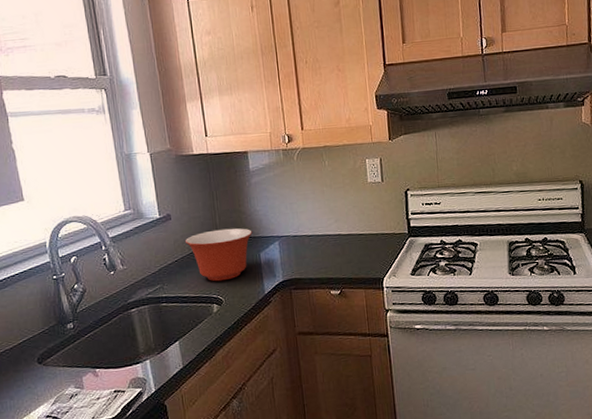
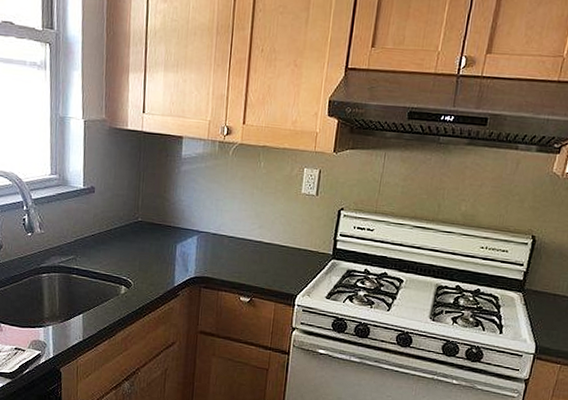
mixing bowl: present [185,228,253,282] -> none [104,211,173,265]

